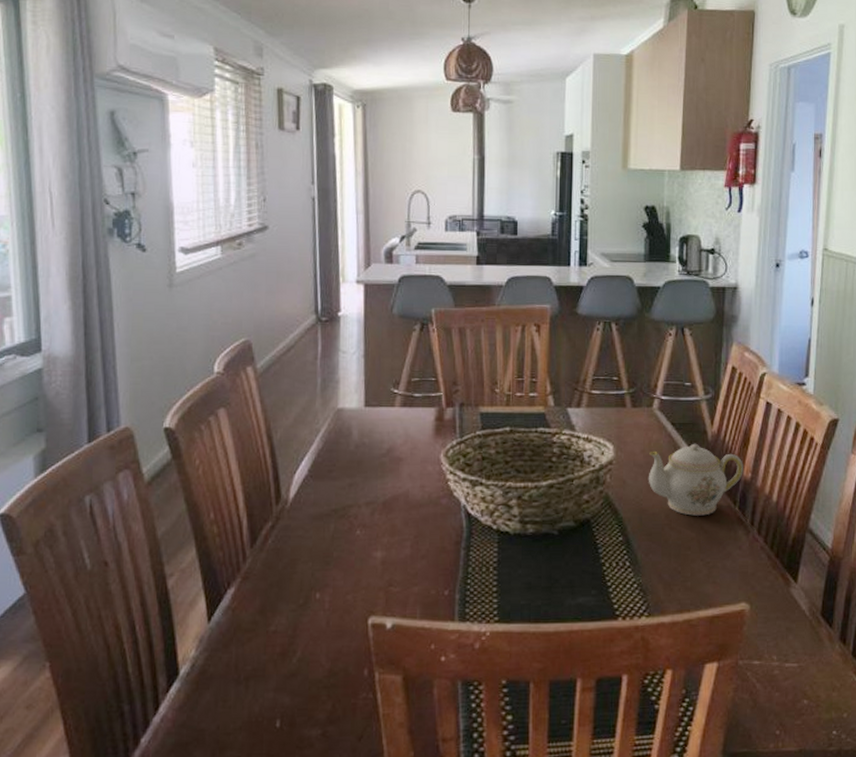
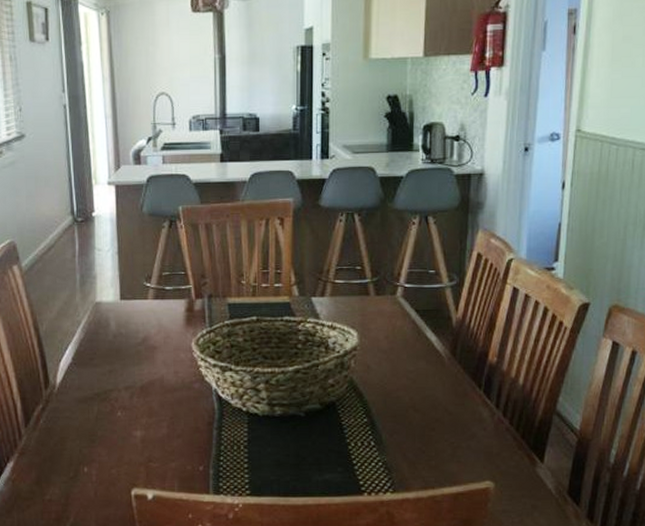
teapot: present [648,443,743,516] -> none [392,329,489,399]

